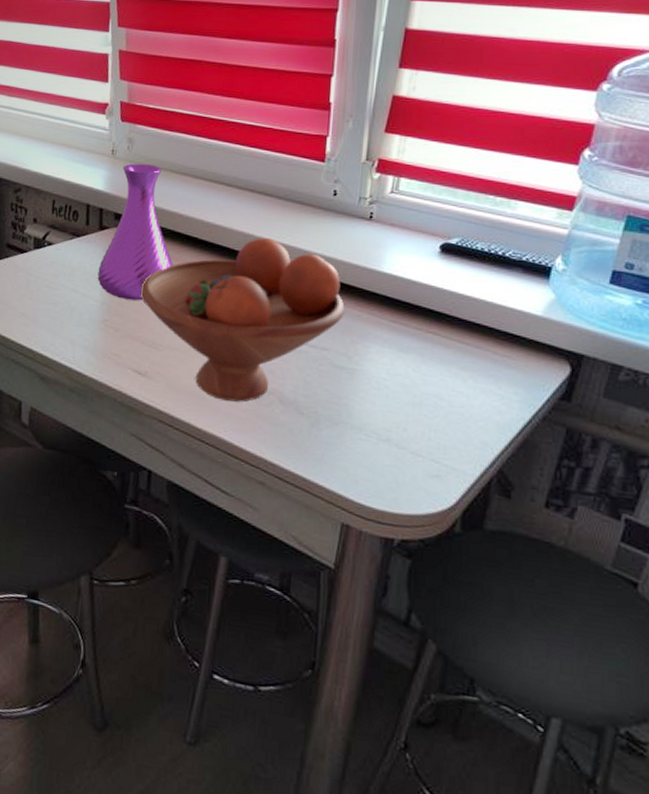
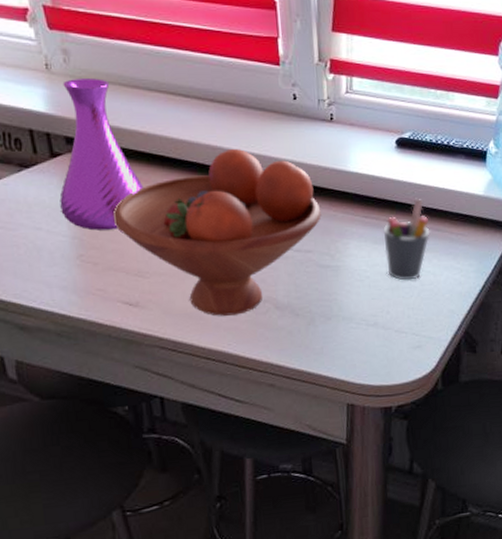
pen holder: none [410,309,469,399] -> present [383,198,430,281]

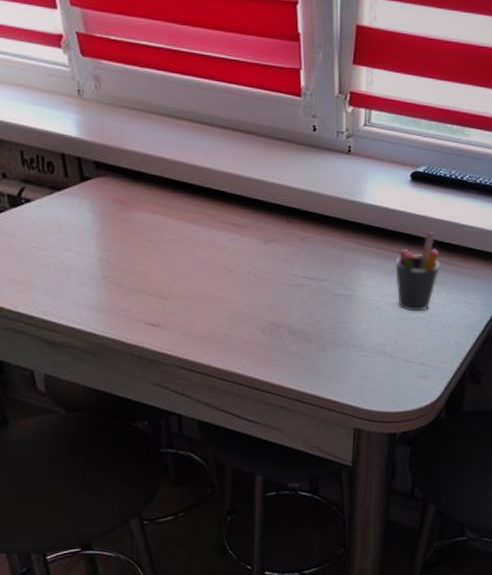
vase: present [59,79,144,231] -> none [88,105,168,253]
fruit bowl: present [112,149,321,316] -> none [137,178,336,339]

